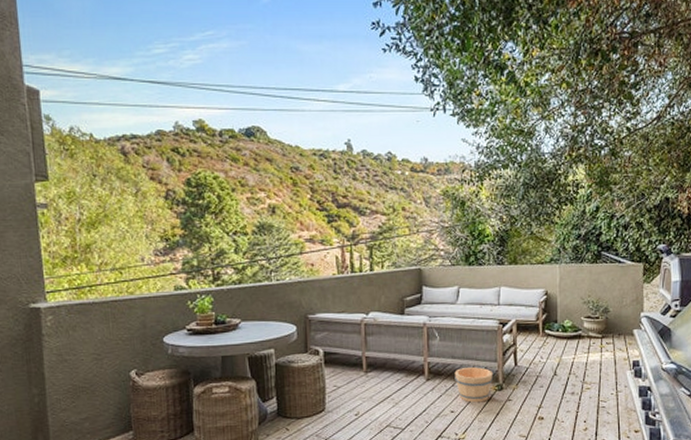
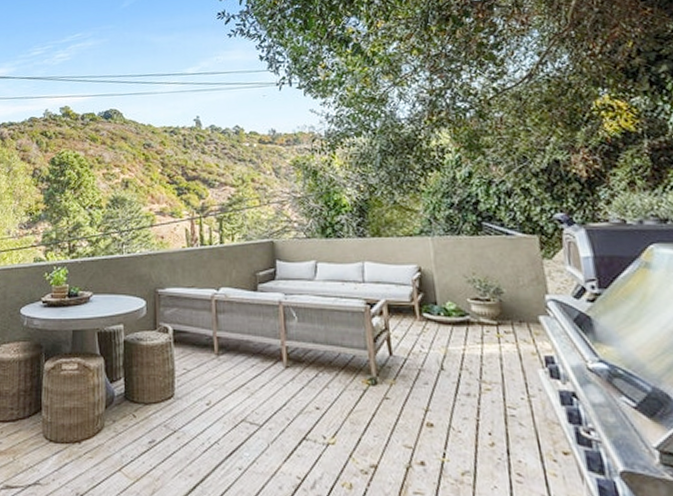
bucket: present [454,366,494,403] -> none [317,354,365,399]

